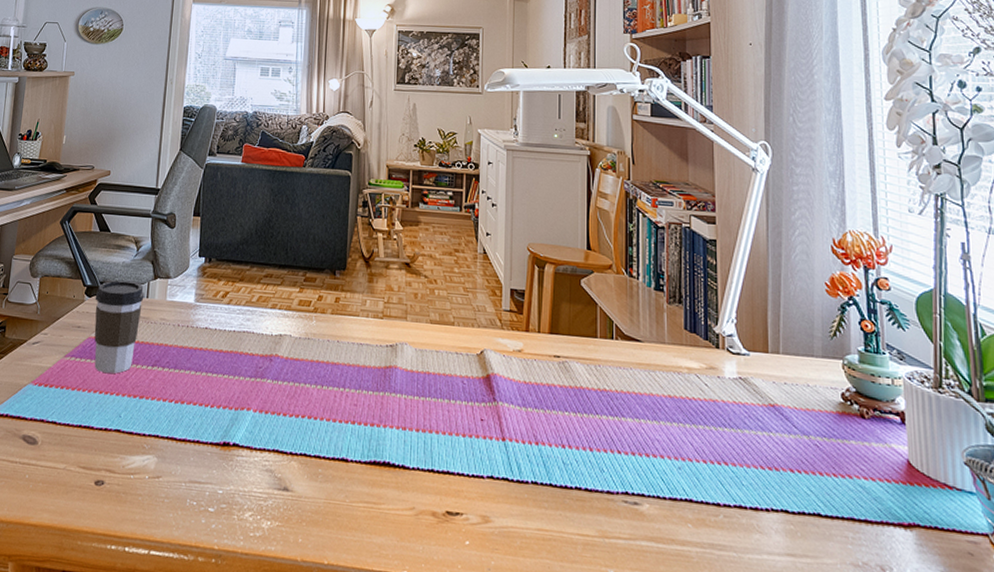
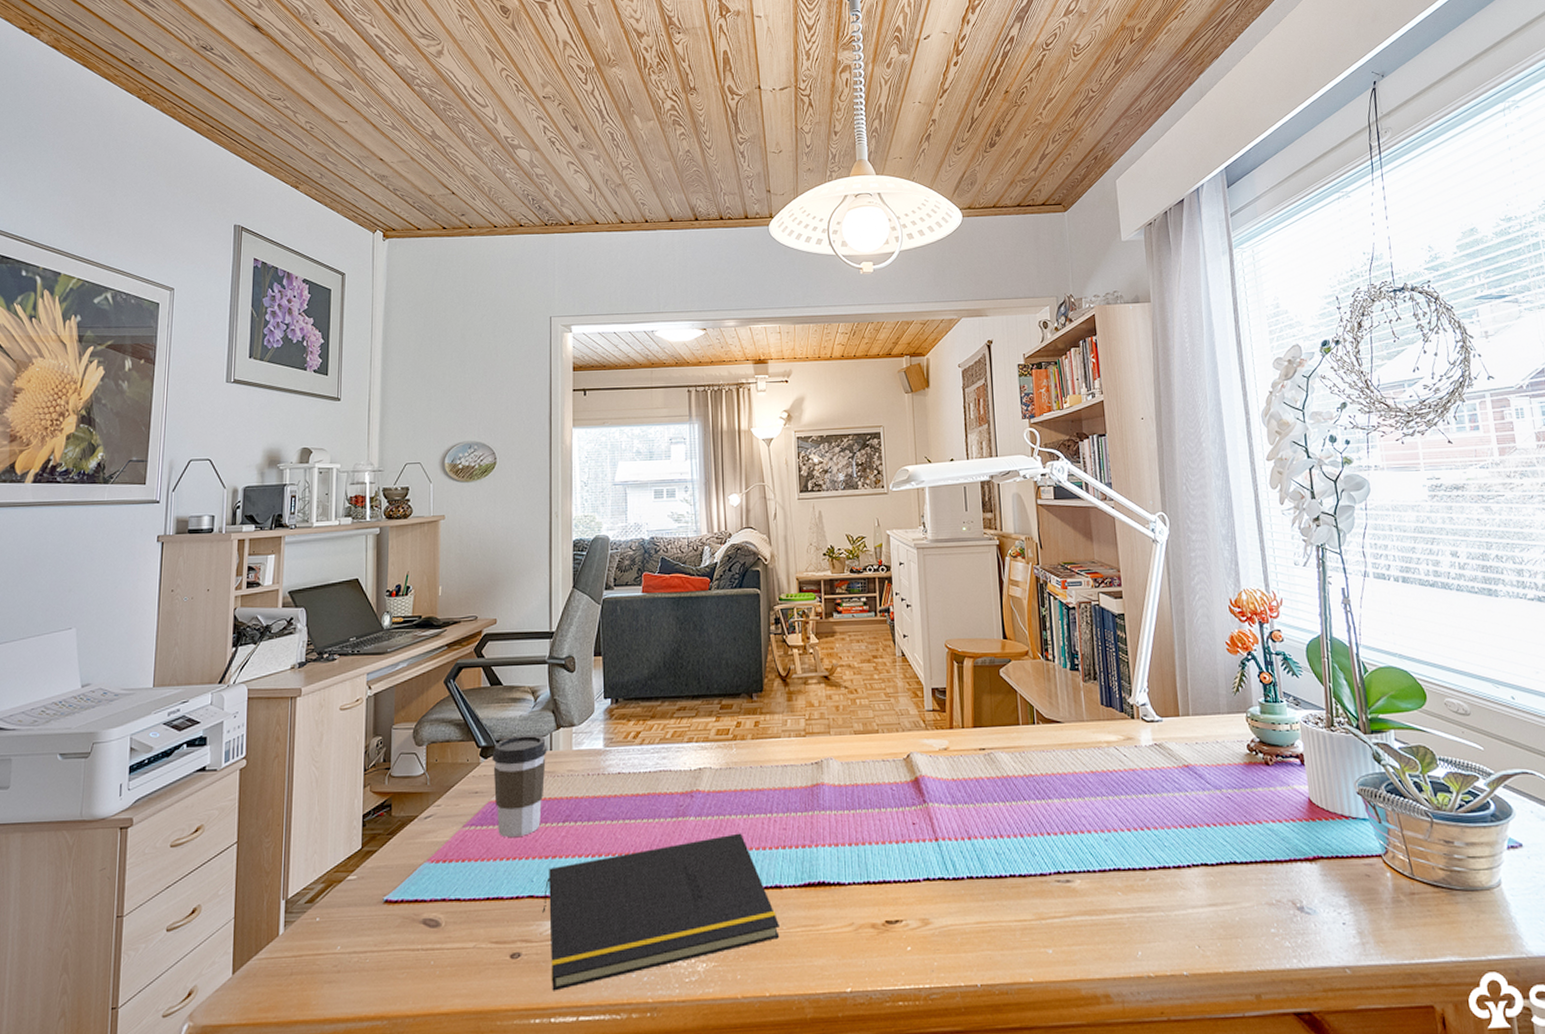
notepad: none [126,401,343,523] -> present [542,833,780,991]

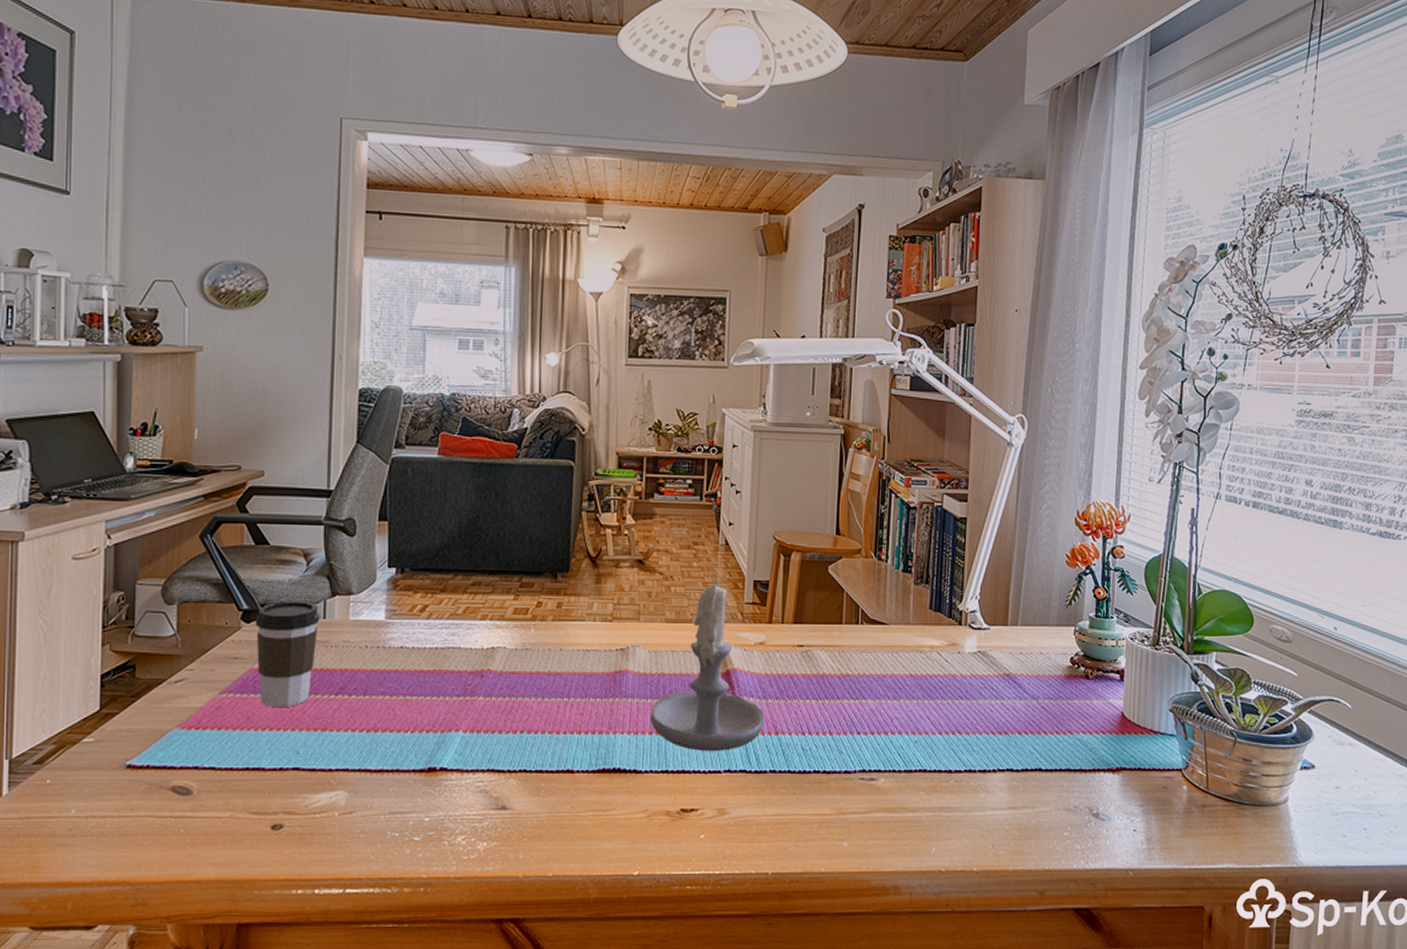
notepad: present [542,833,780,991] -> none [309,716,568,863]
candle: none [848,688,957,860] -> present [650,578,765,751]

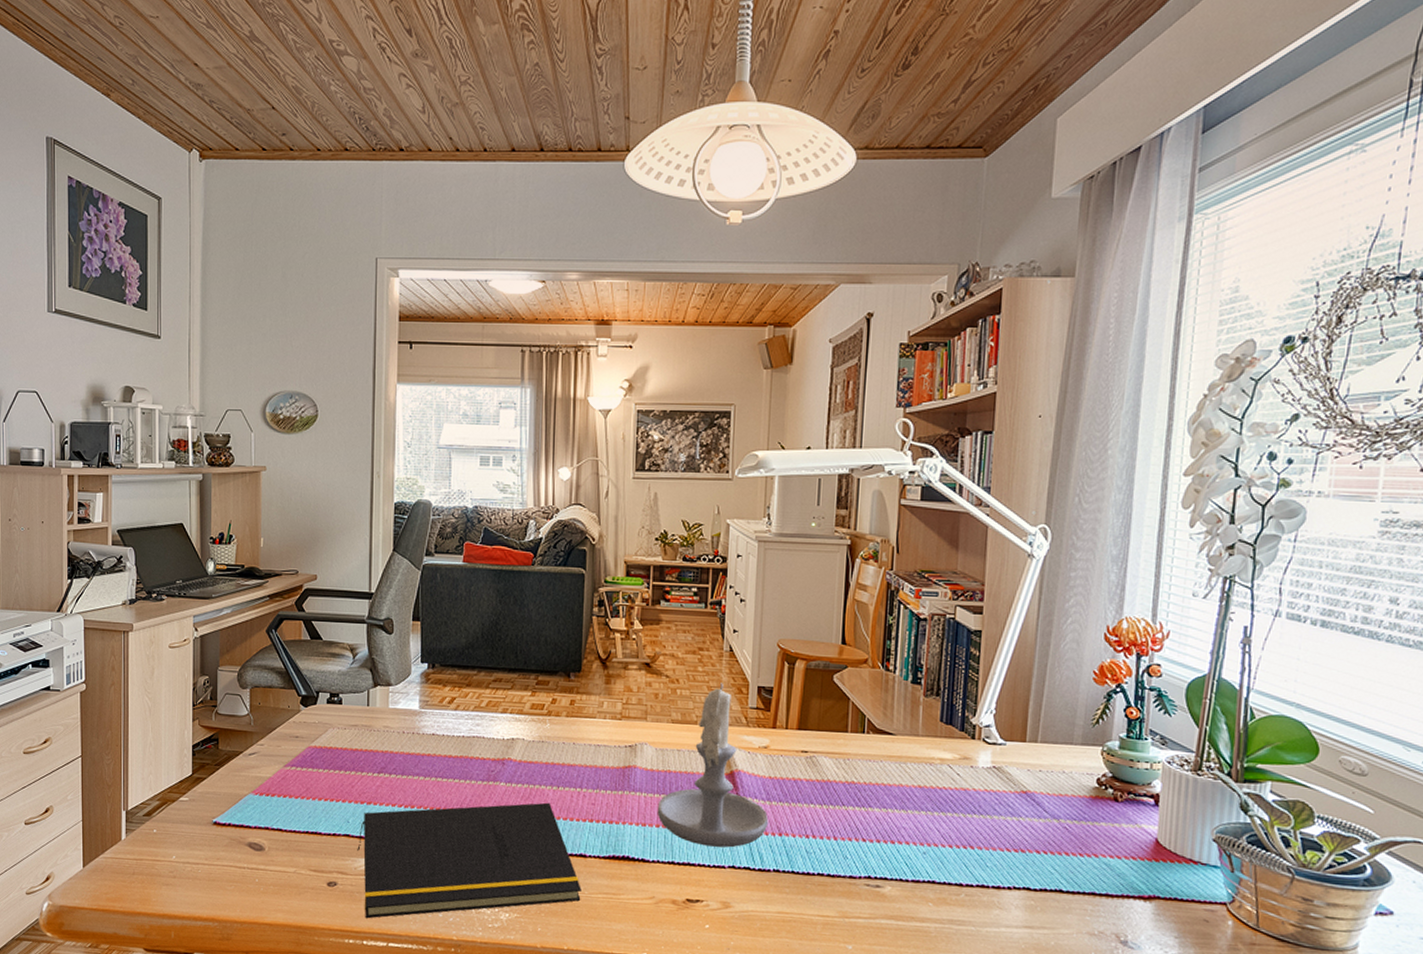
coffee cup: present [255,600,320,708] -> none [311,689,365,782]
notepad: none [309,716,568,863] -> present [357,802,581,919]

